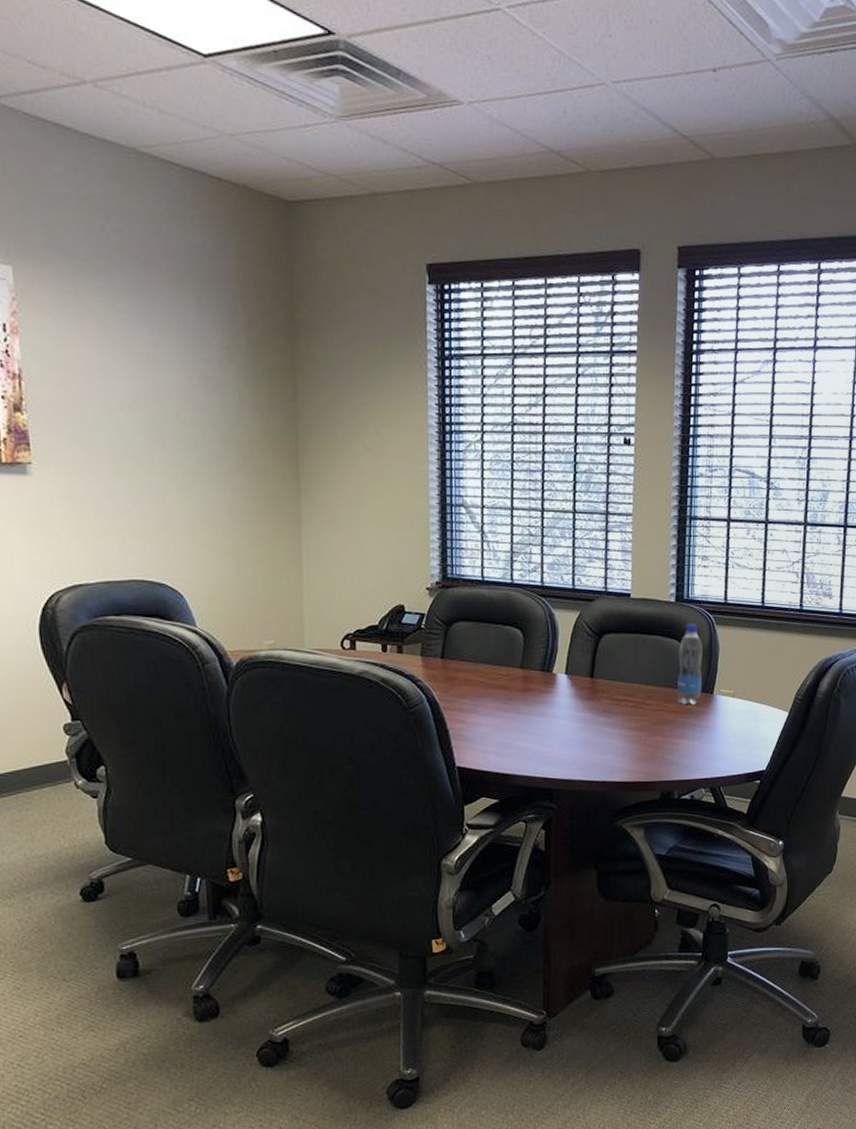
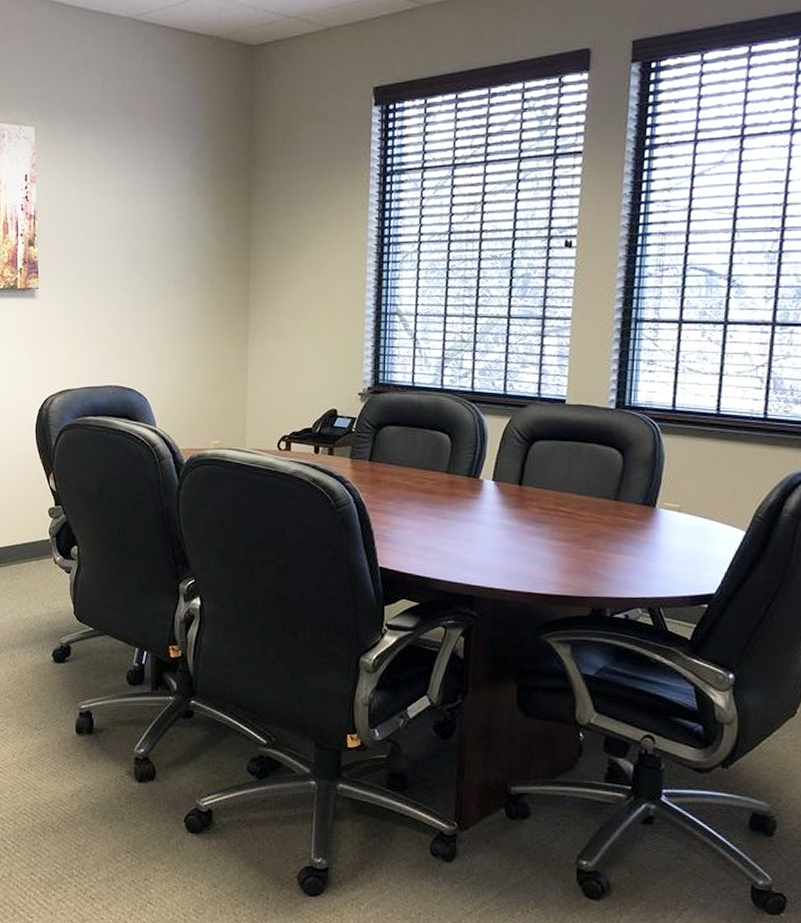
bottle: present [676,623,703,705] -> none [613,432,645,518]

